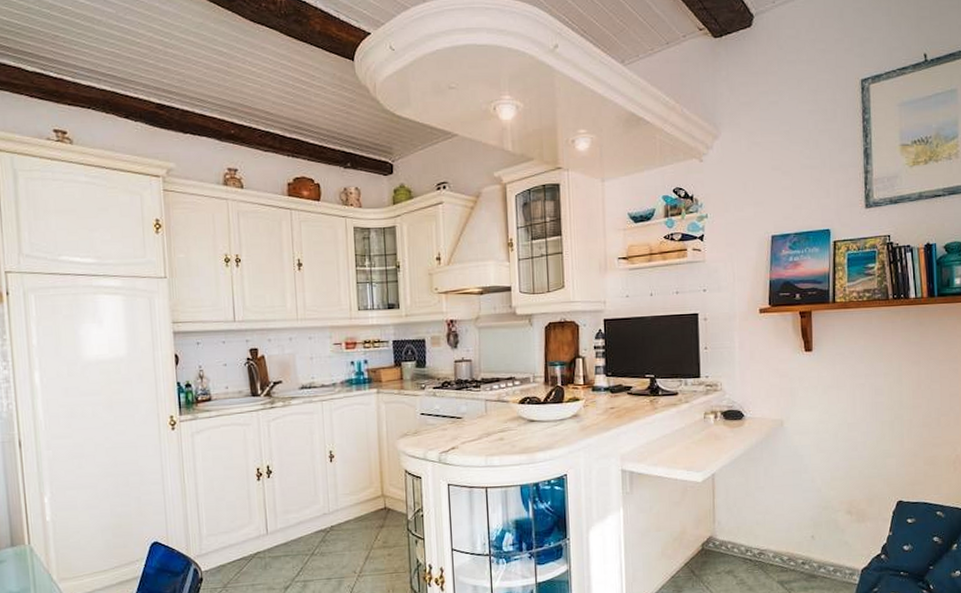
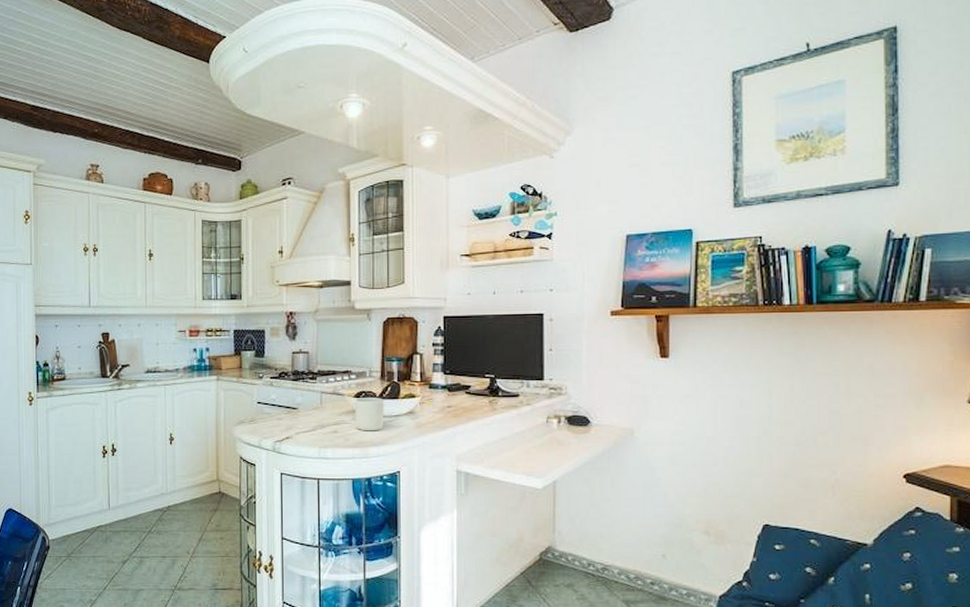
mug: none [519,403,550,437] -> present [354,398,384,431]

